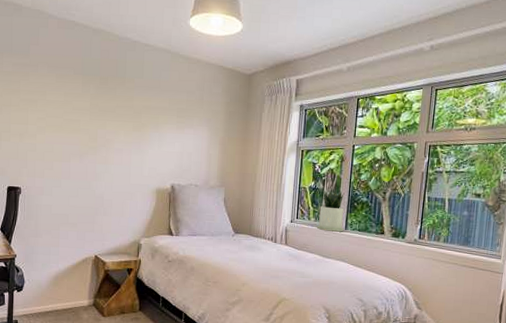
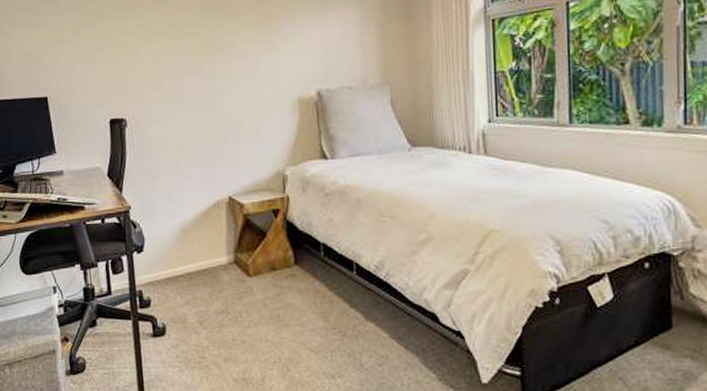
planter: present [316,189,345,233] -> none [526,69,569,130]

